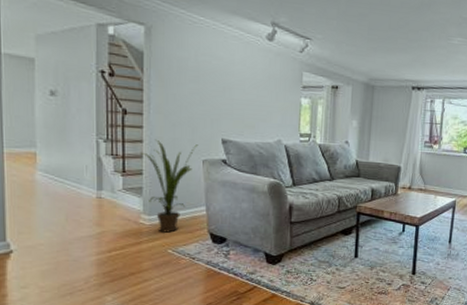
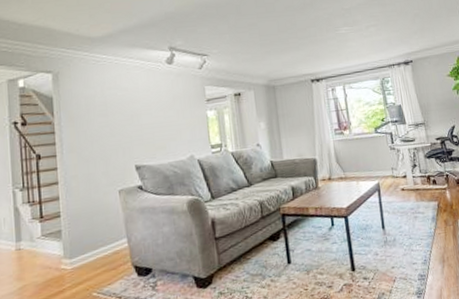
house plant: present [140,139,199,233] -> none [56,176,113,275]

